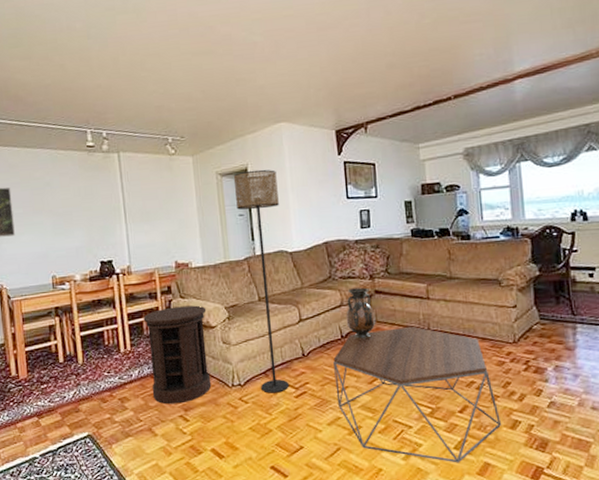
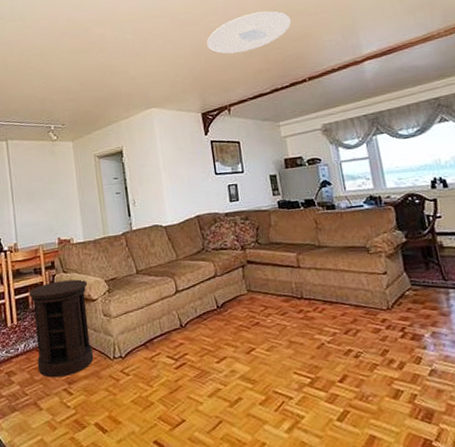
floor lamp: present [233,169,289,394] -> none [109,151,169,365]
coffee table: present [333,326,501,463] -> none [210,295,383,436]
ceiling light: none [345,16,441,64] -> present [207,10,292,54]
vase: present [346,287,376,340] -> none [220,258,250,310]

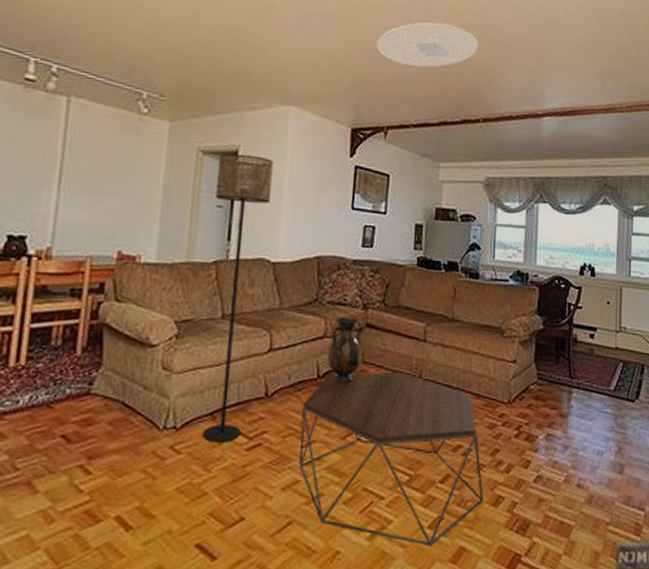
side table: present [29,279,94,378] -> none [45,311,149,448]
floor lamp: none [109,151,169,365] -> present [203,153,274,443]
coffee table: none [210,295,383,436] -> present [299,371,483,547]
vase: none [220,258,250,310] -> present [326,317,363,383]

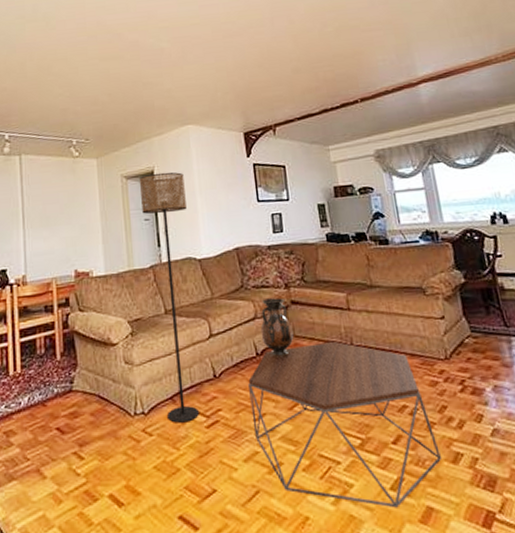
ceiling light: present [377,22,479,68] -> none [251,25,343,69]

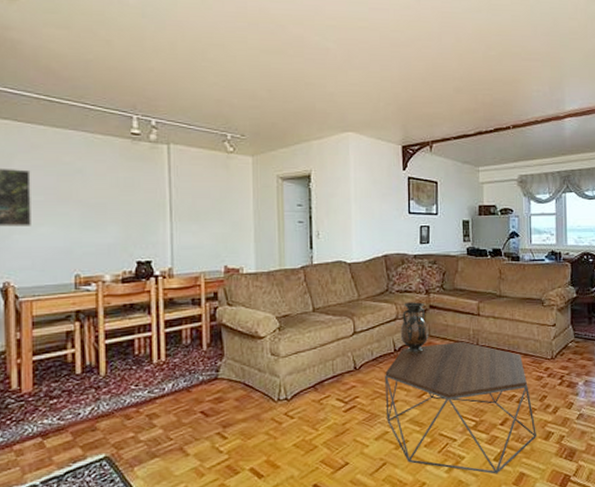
floor lamp: present [139,172,199,423] -> none [295,177,341,408]

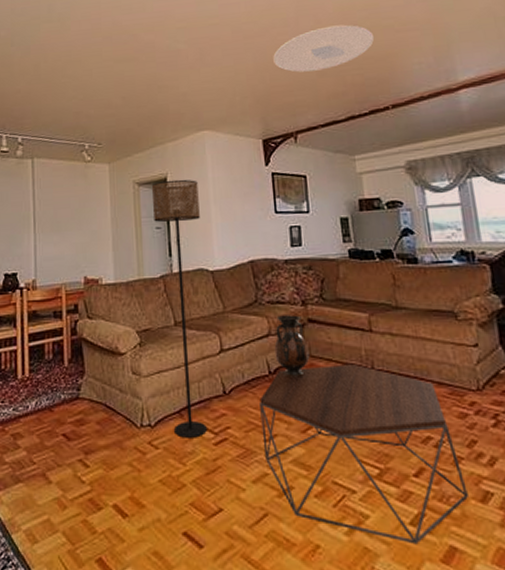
floor lamp: none [295,177,341,408] -> present [151,179,207,438]
ceiling light: none [416,46,505,87] -> present [273,24,375,73]

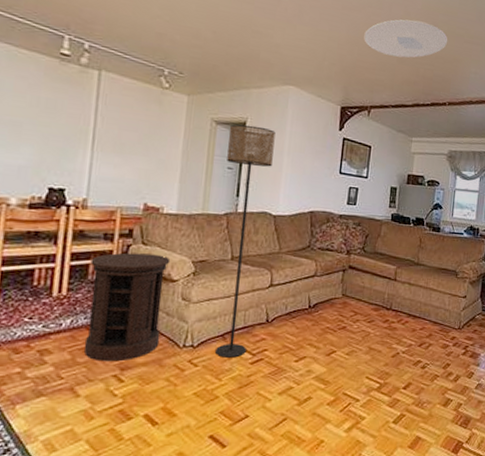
side table: none [45,327,117,445] -> present [84,252,171,362]
coffee table: present [259,363,468,545] -> none [293,303,437,437]
vase: present [274,315,310,378] -> none [316,260,345,312]

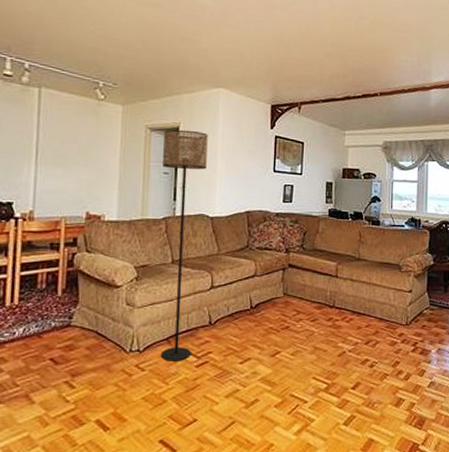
side table: present [84,252,171,362] -> none [37,261,114,368]
ceiling light: present [364,19,448,58] -> none [290,13,376,52]

